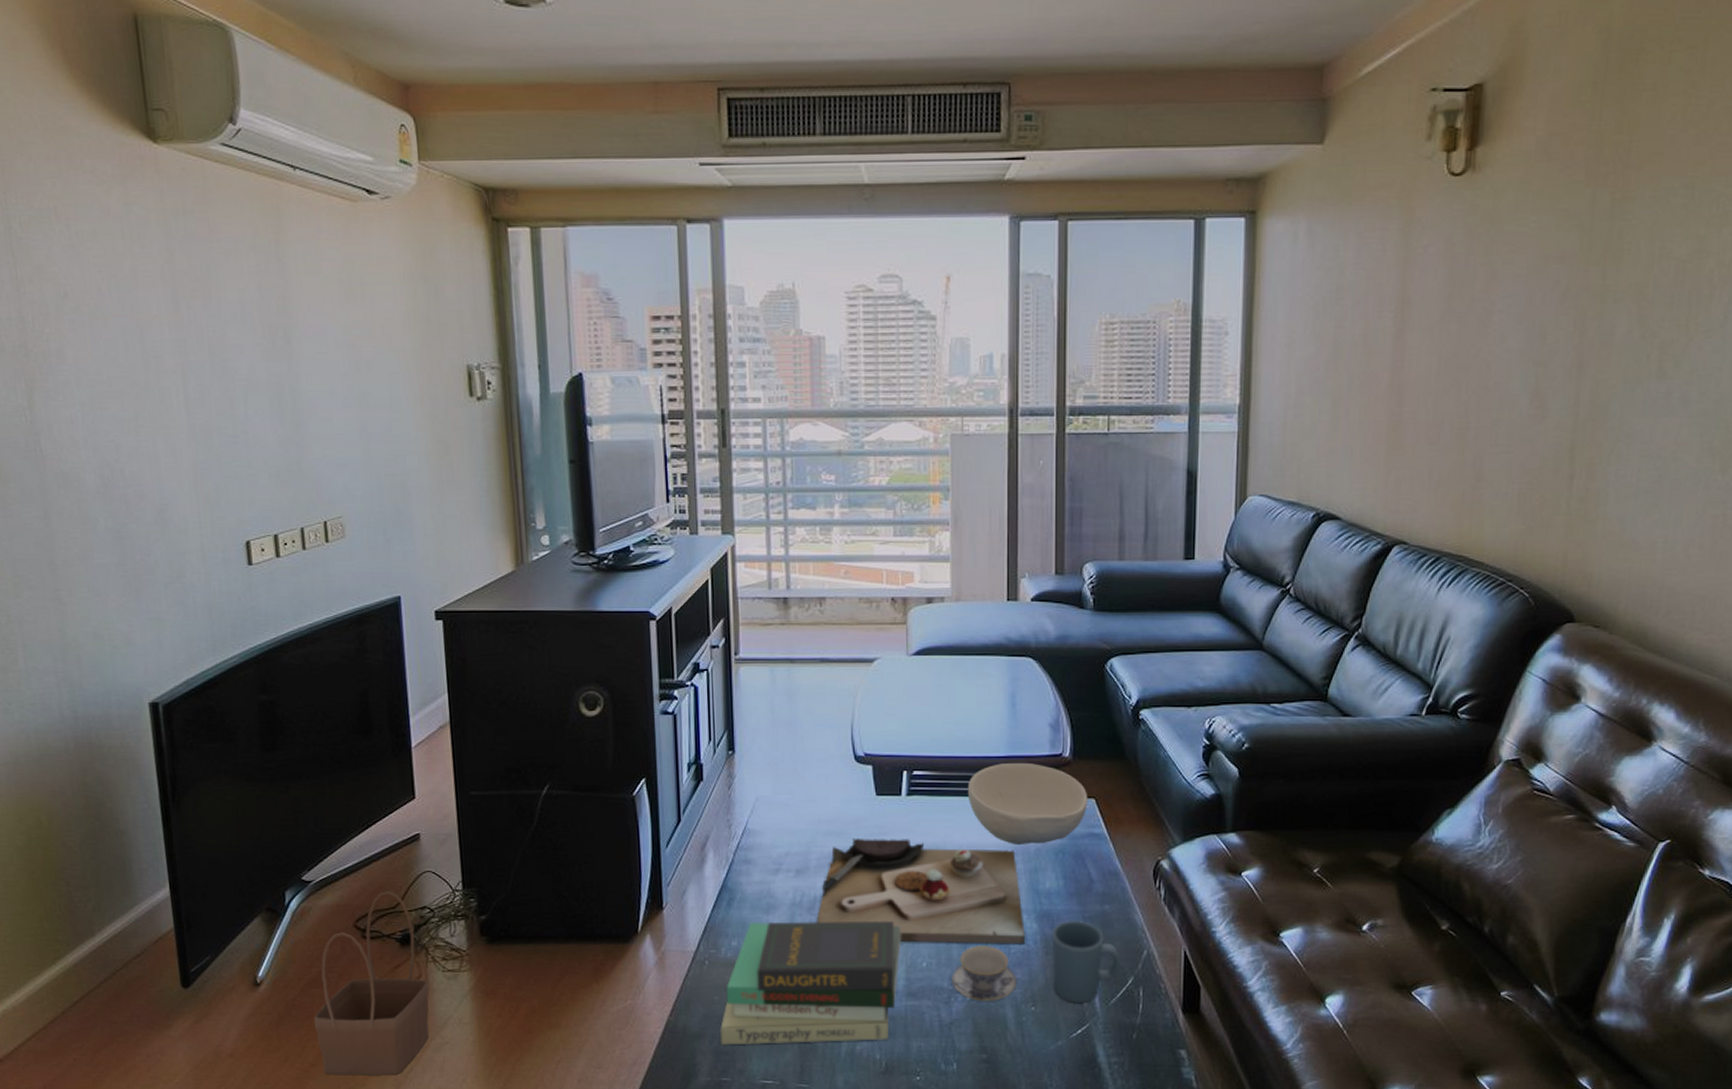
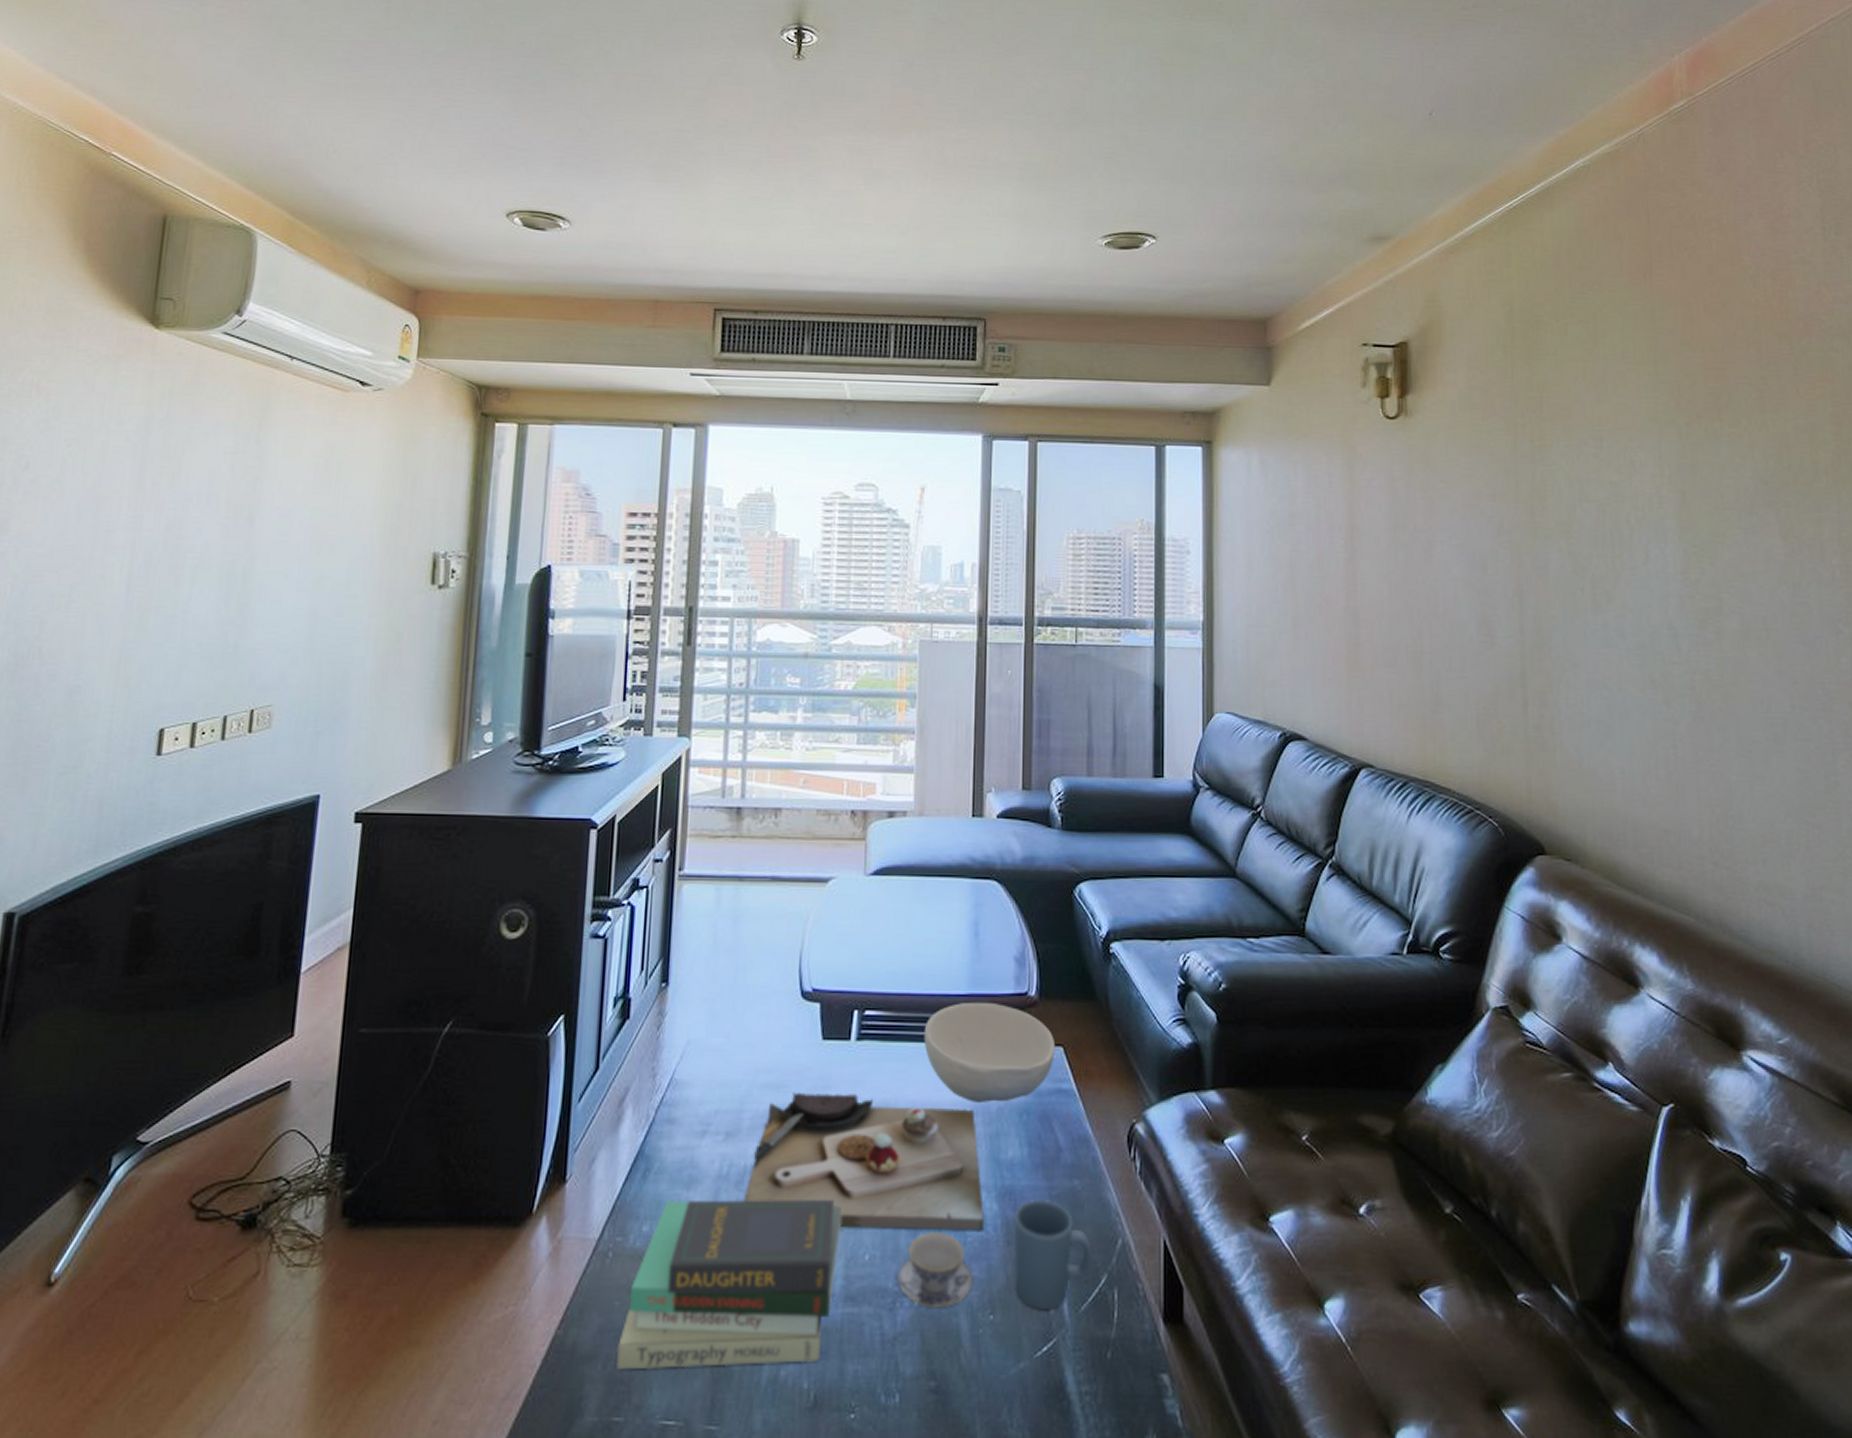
basket: present [313,890,430,1076] -> none [109,1155,267,1417]

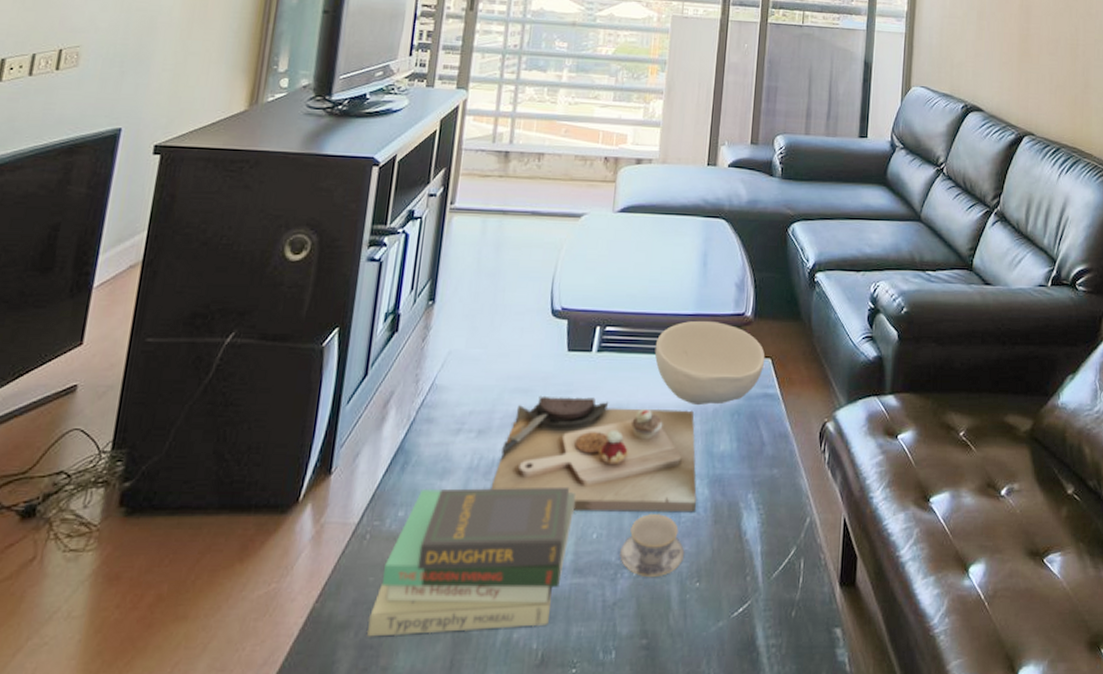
mug: present [1013,1200,1094,1311] -> none [718,486,786,578]

